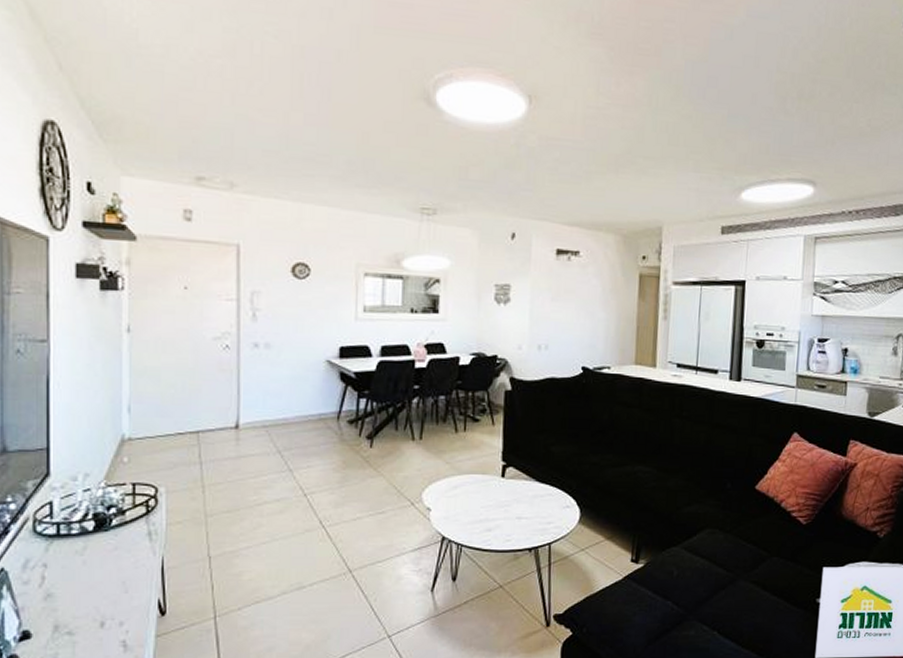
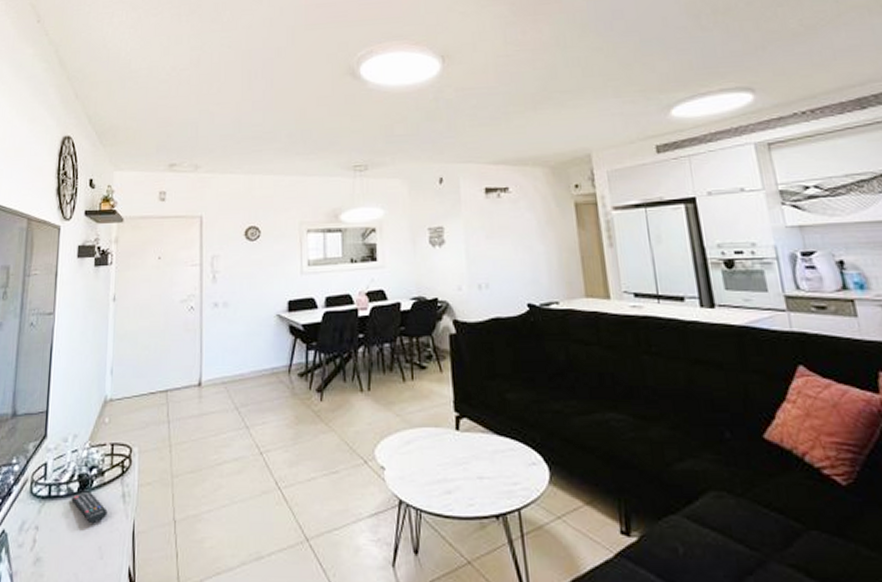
remote control: none [86,530,131,561] -> present [71,491,108,524]

